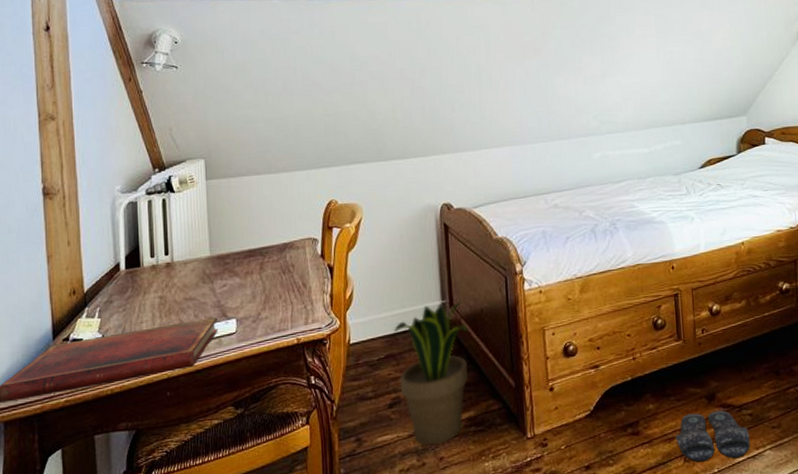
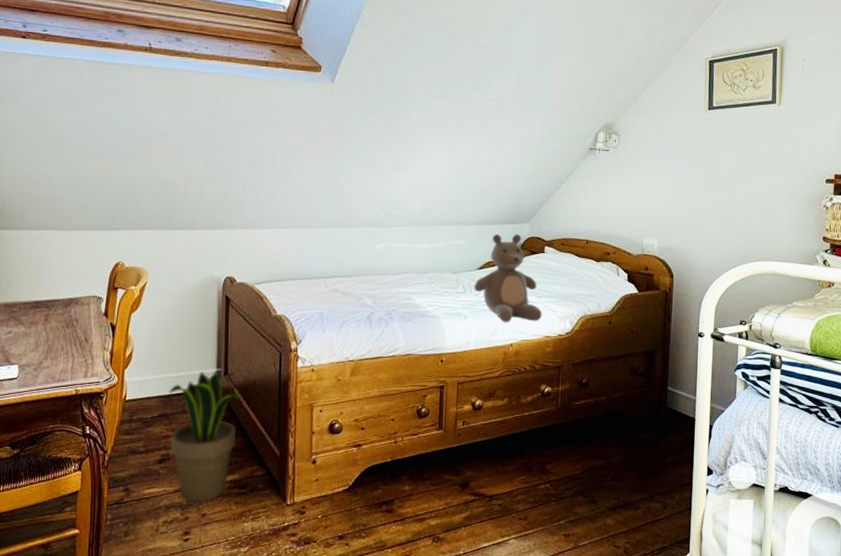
slippers: present [676,410,750,462] -> none [427,498,497,543]
teddy bear: none [697,128,771,221] -> present [474,234,542,323]

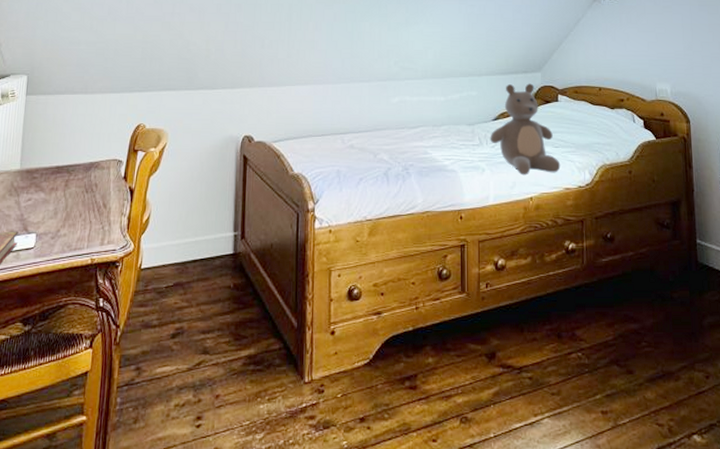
potted plant: present [168,370,241,502] -> none [184,233,257,381]

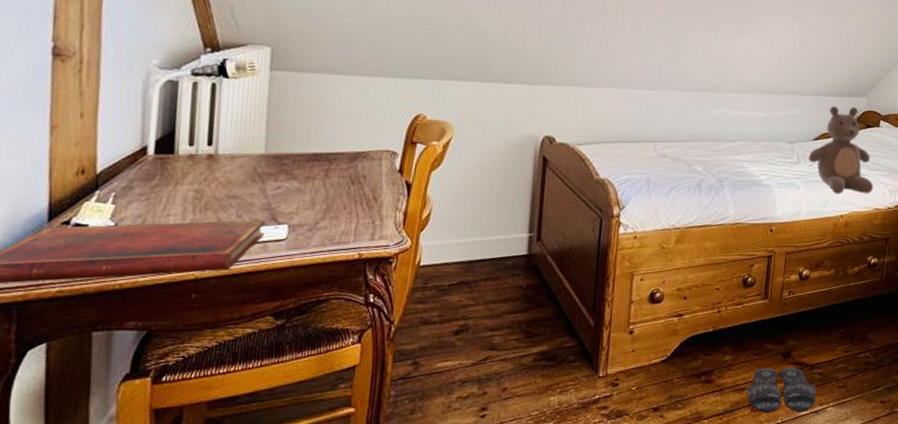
slippers: none [453,371,528,425] -> present [746,367,816,413]

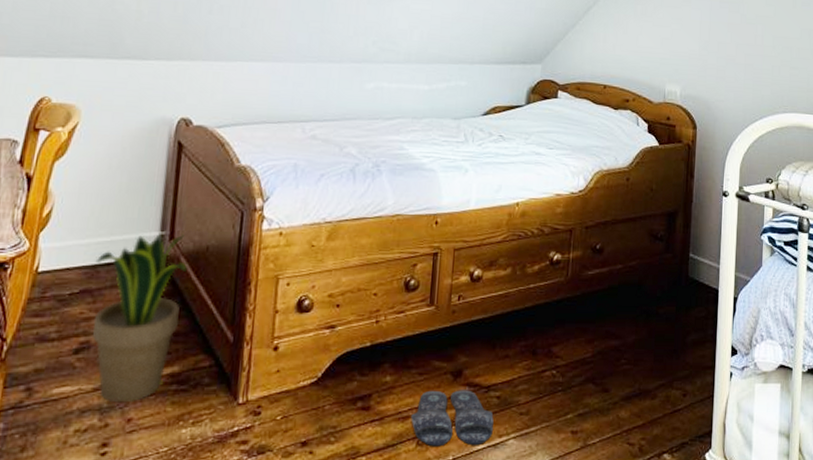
potted plant: none [469,235,554,375] -> present [91,233,188,403]
teddy bear: present [808,106,874,195] -> none [477,75,554,179]

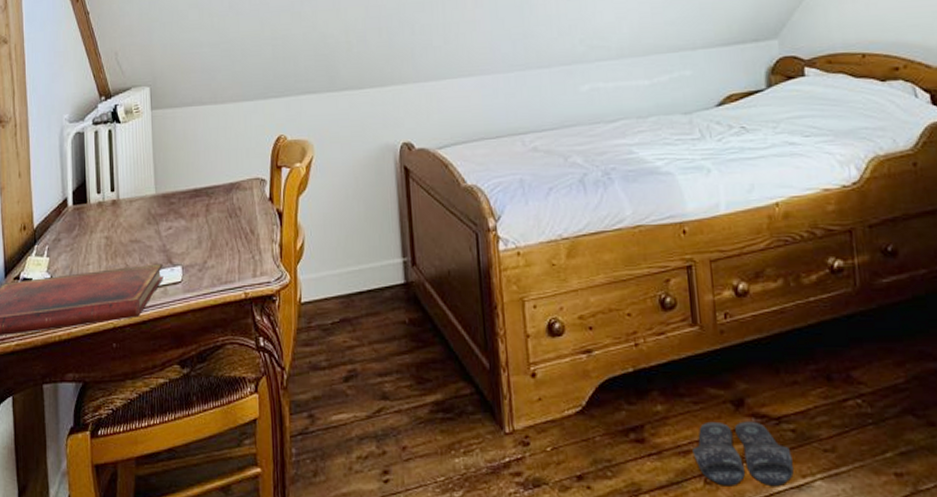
potted plant: present [91,233,188,403] -> none [349,259,435,431]

